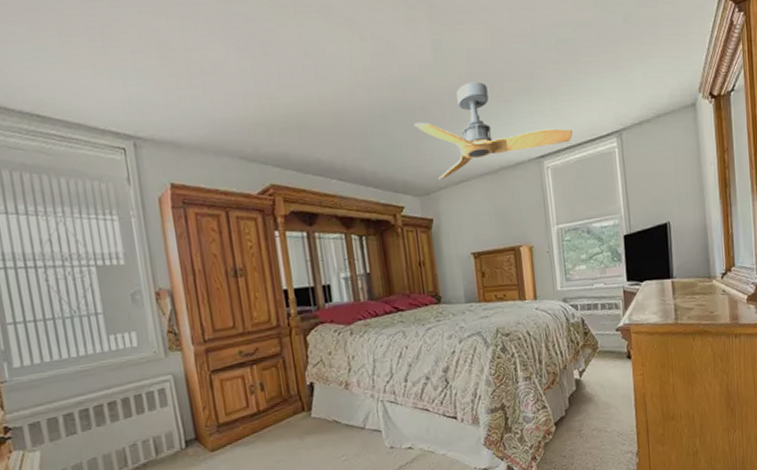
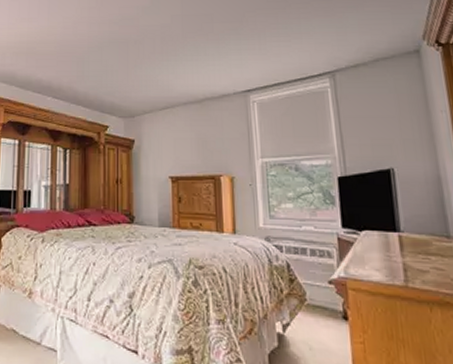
ceiling fan: present [414,81,573,180] -> none [126,22,281,104]

